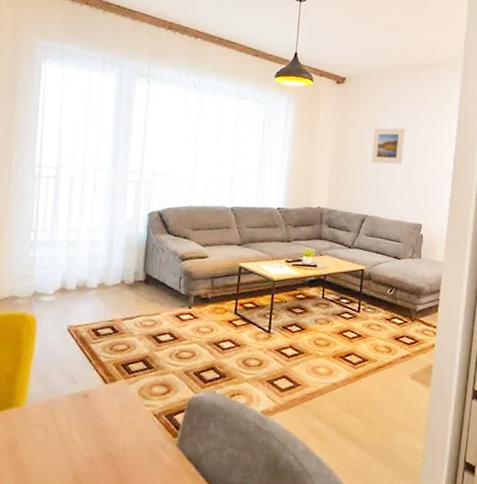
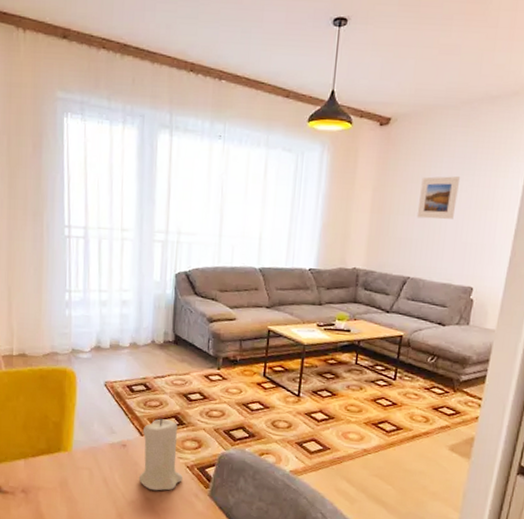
candle: none [100,363,149,445] -> present [138,419,183,491]

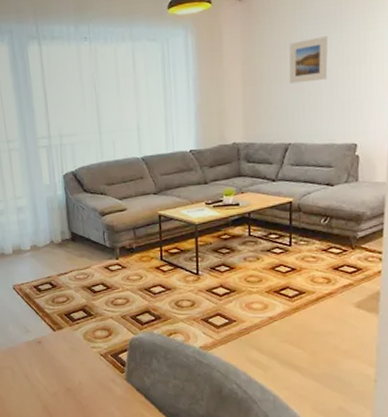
candle: present [138,419,183,491] -> none [54,313,98,381]

